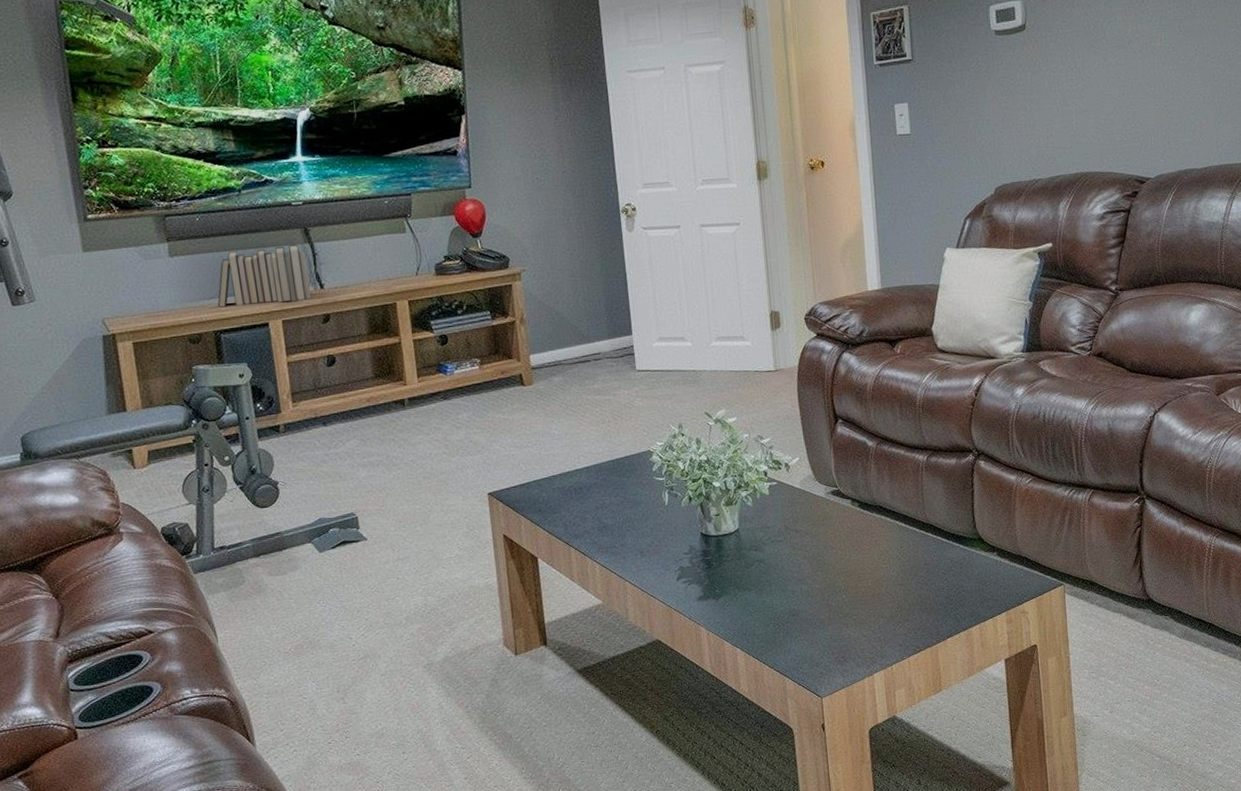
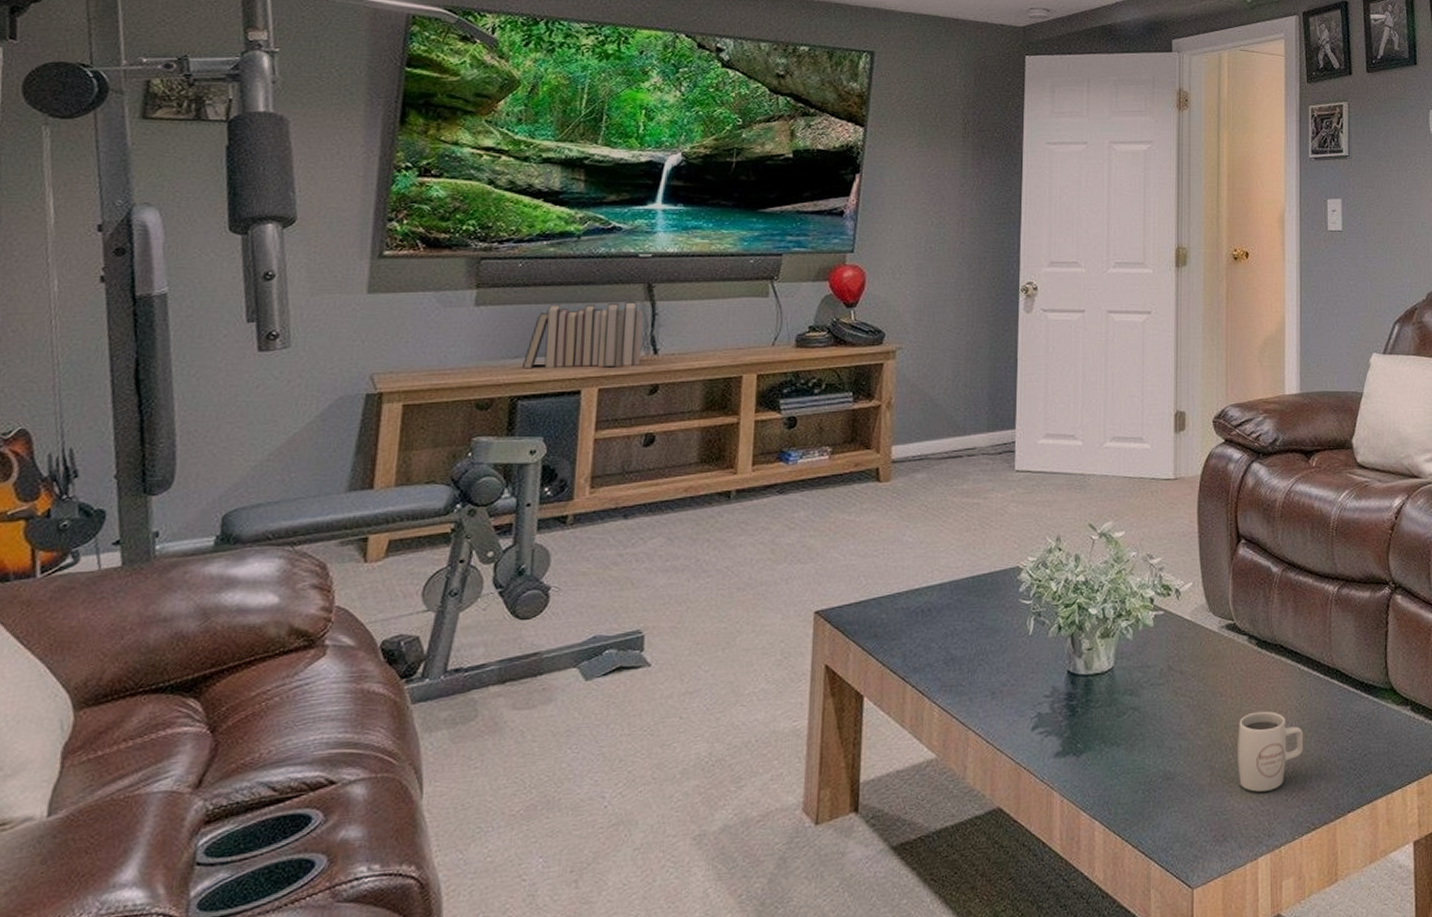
mug: none [848,559,906,624] -> present [1236,711,1304,792]

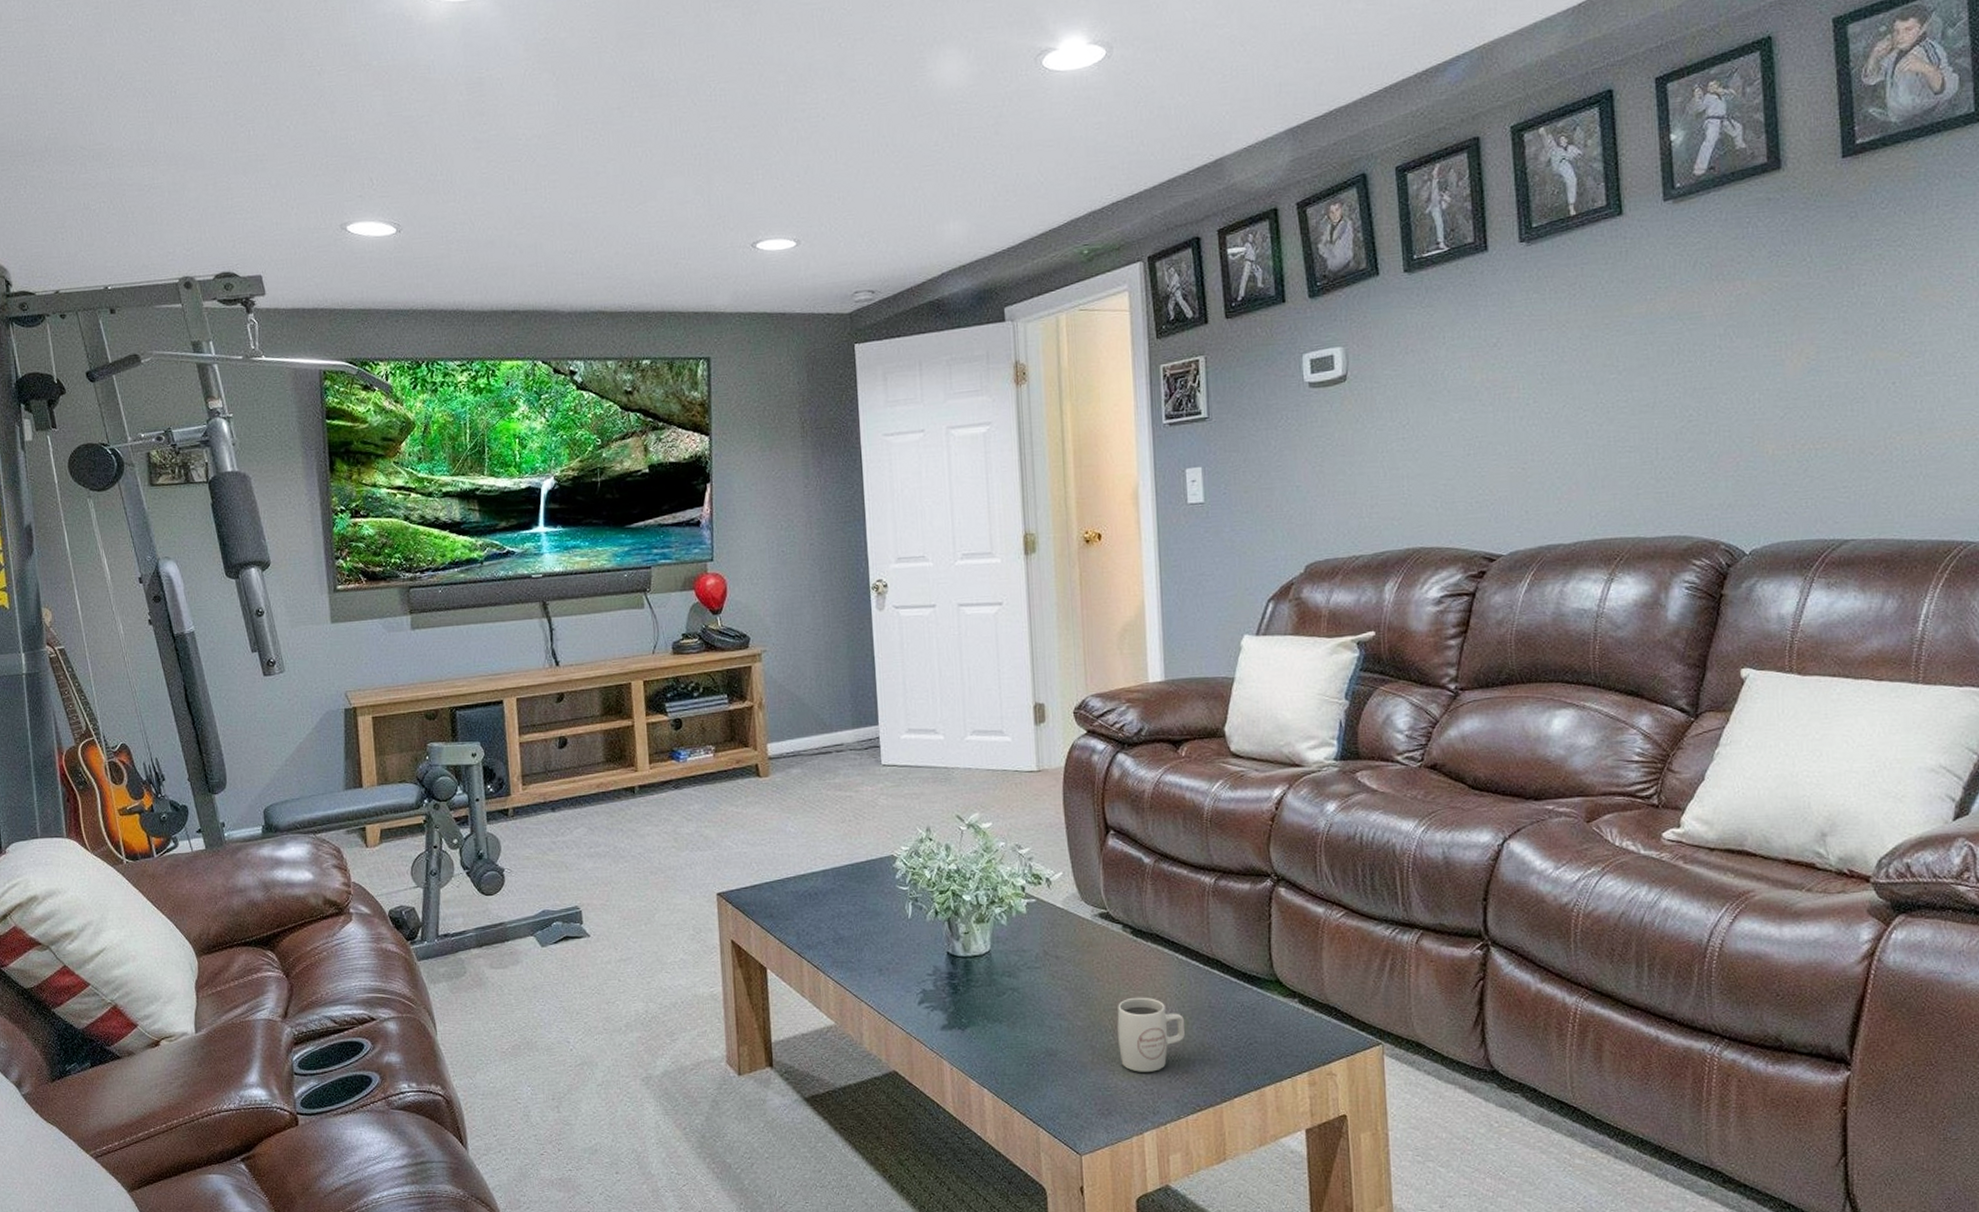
books: present [521,302,643,369] -> none [454,619,547,683]

